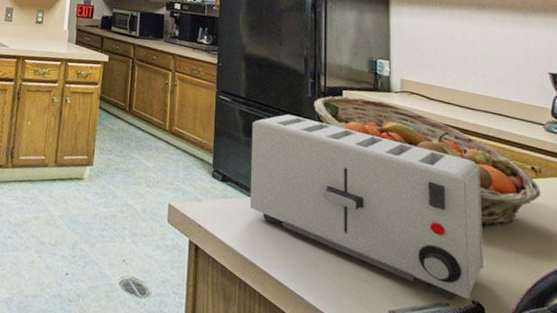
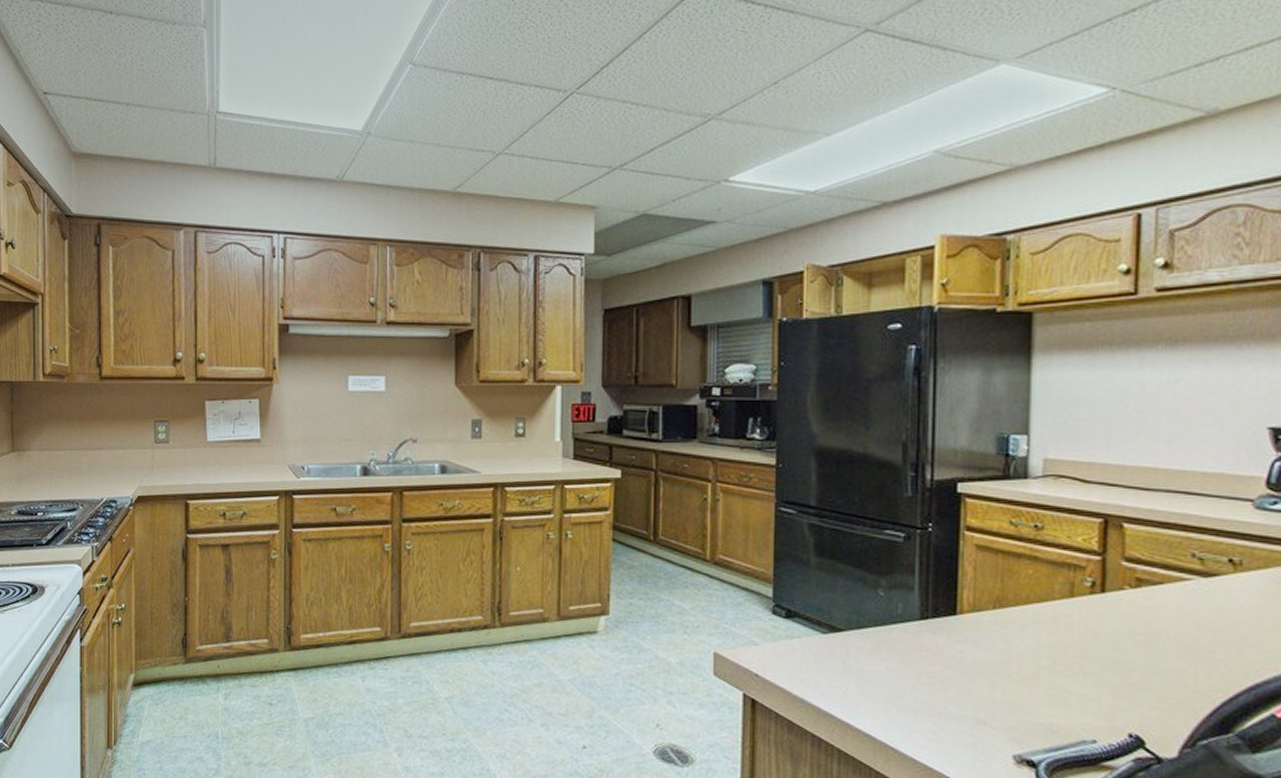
toaster: present [250,114,484,300] -> none [824,522,1153,734]
fruit basket: present [314,96,541,228] -> none [915,490,1240,643]

